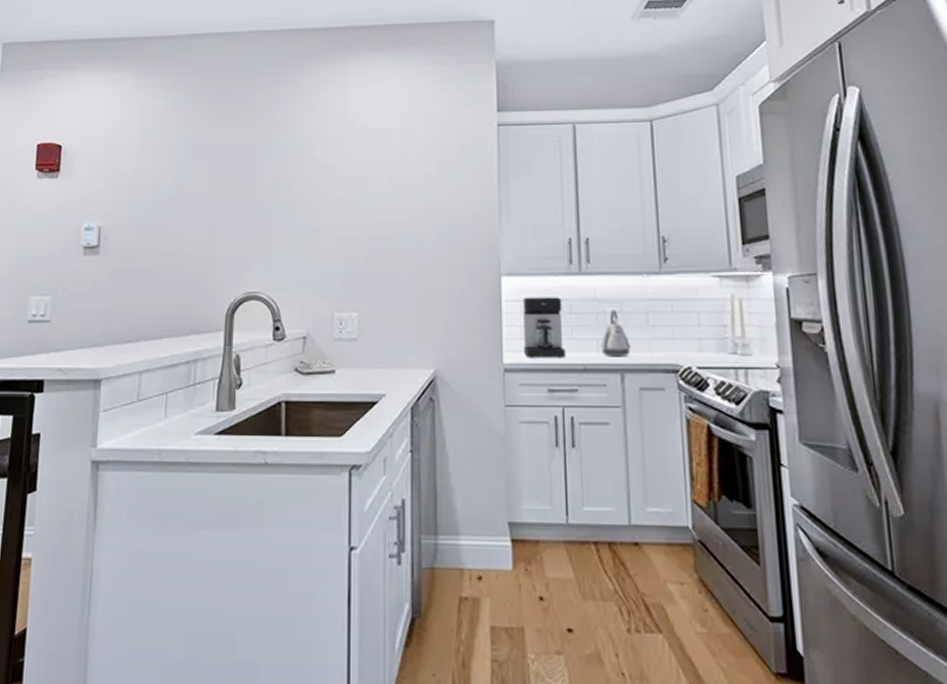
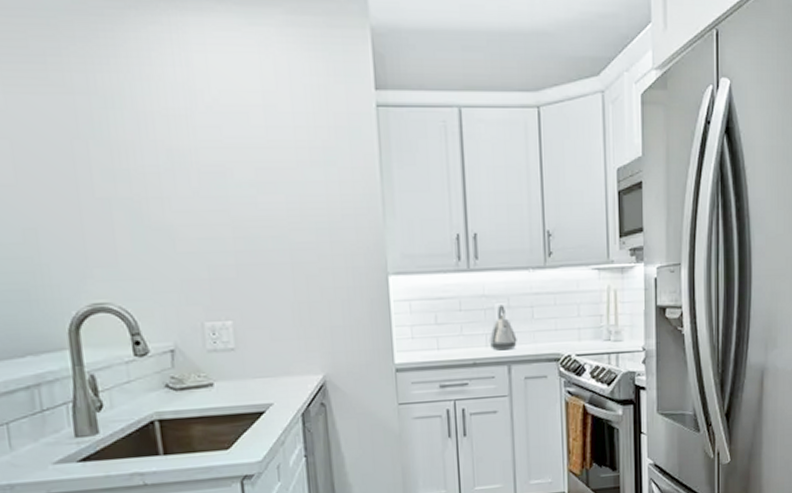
coffee maker: present [523,297,566,359] -> none [412,295,456,357]

